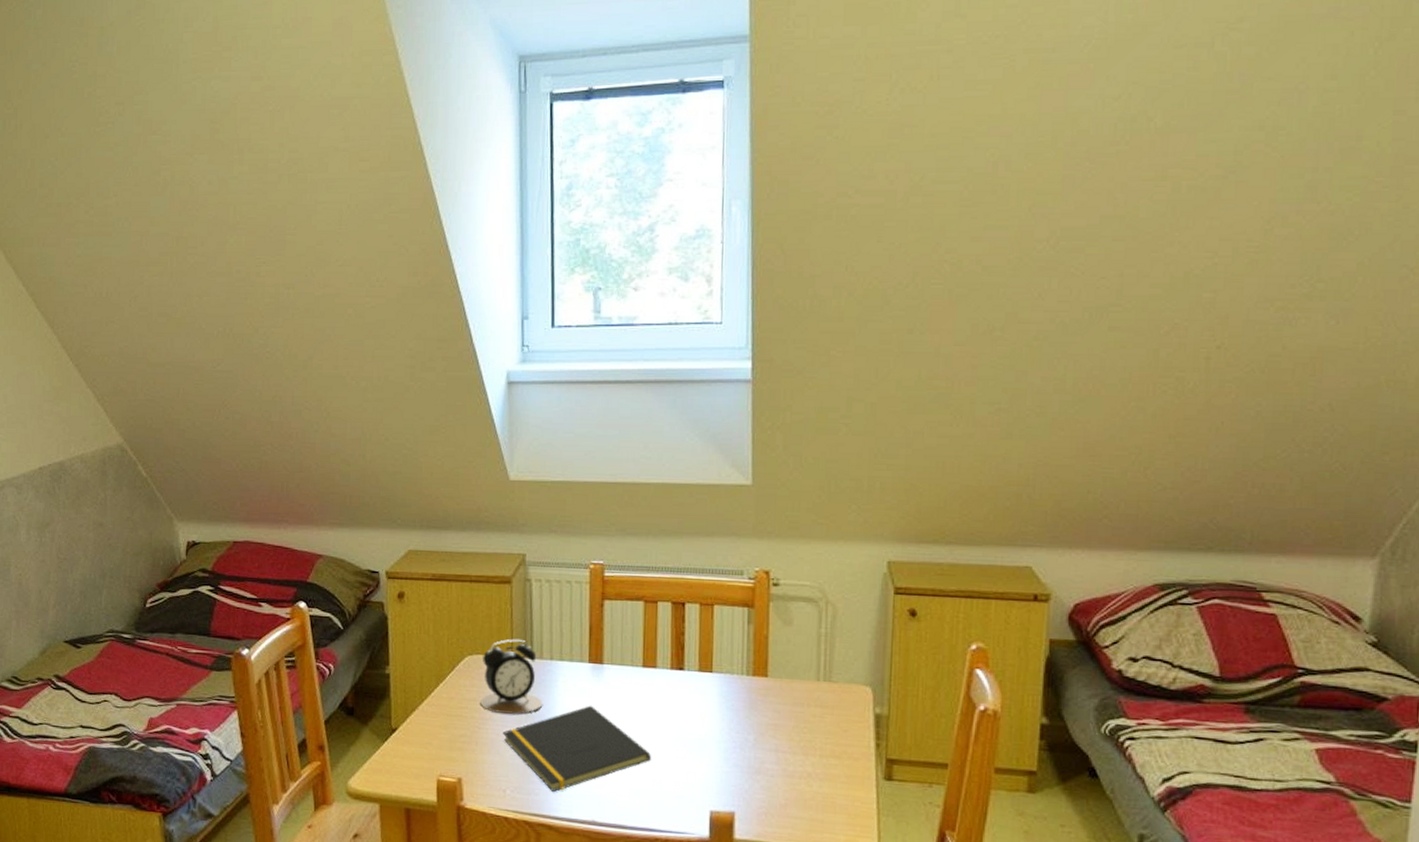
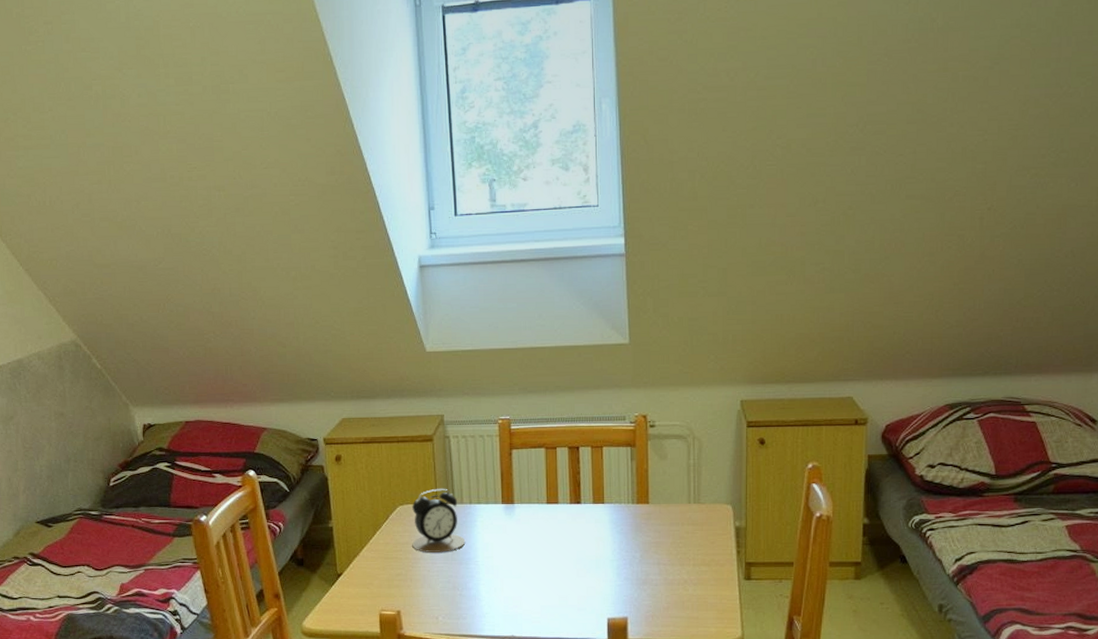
notepad: present [503,705,652,792] -> none [433,539,558,615]

